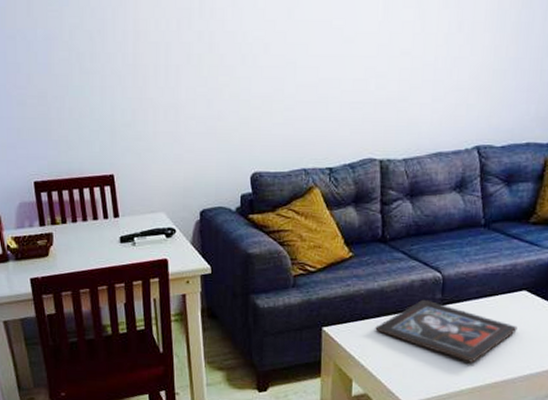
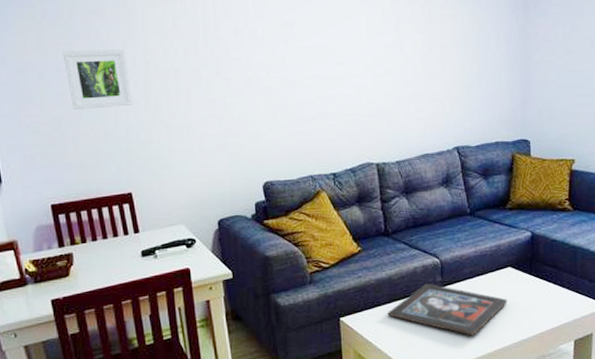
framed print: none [52,18,120,83] -> present [62,50,133,109]

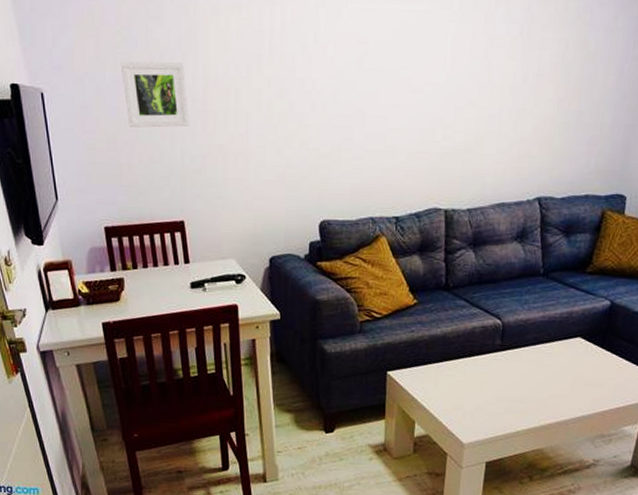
religious icon: present [387,283,508,336] -> none [437,345,572,405]

